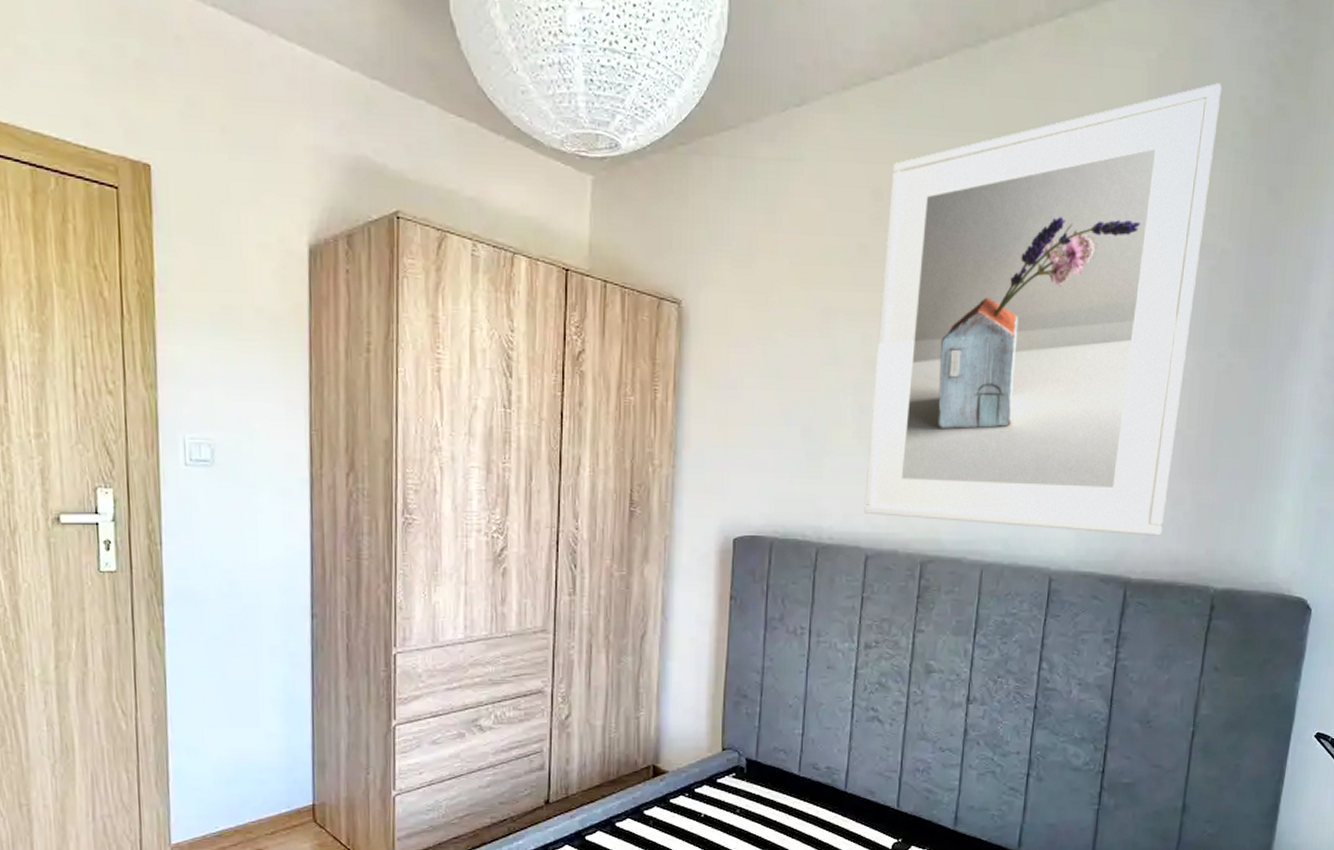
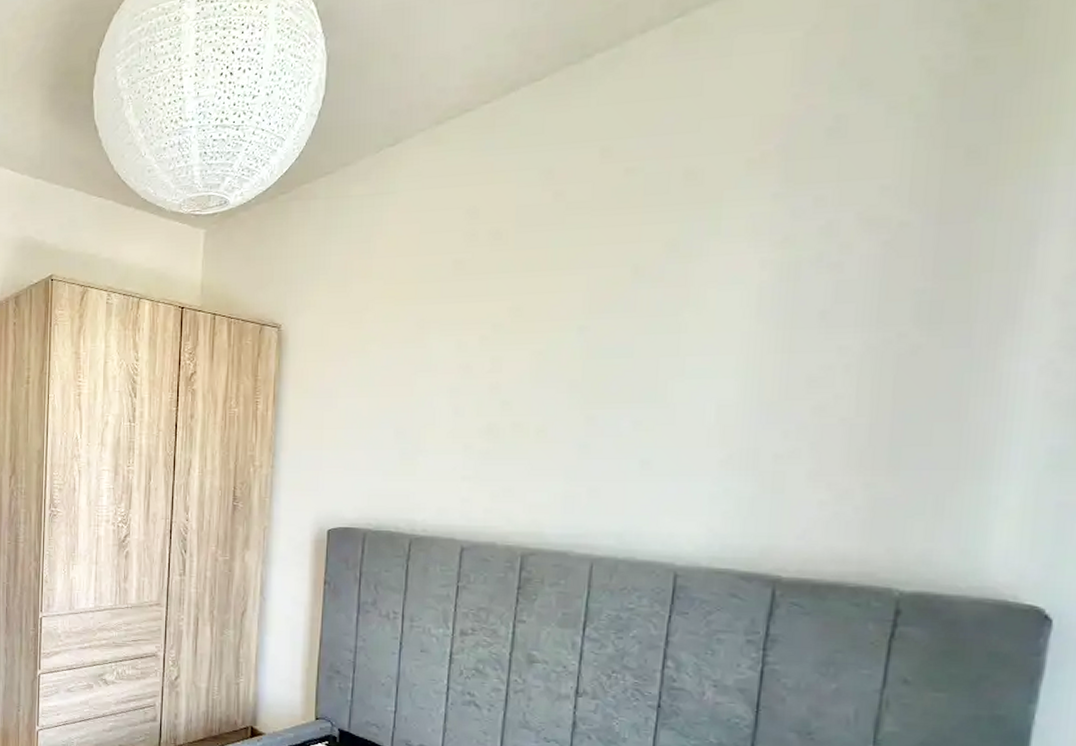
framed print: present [864,83,1222,536] -> none [459,48,895,532]

